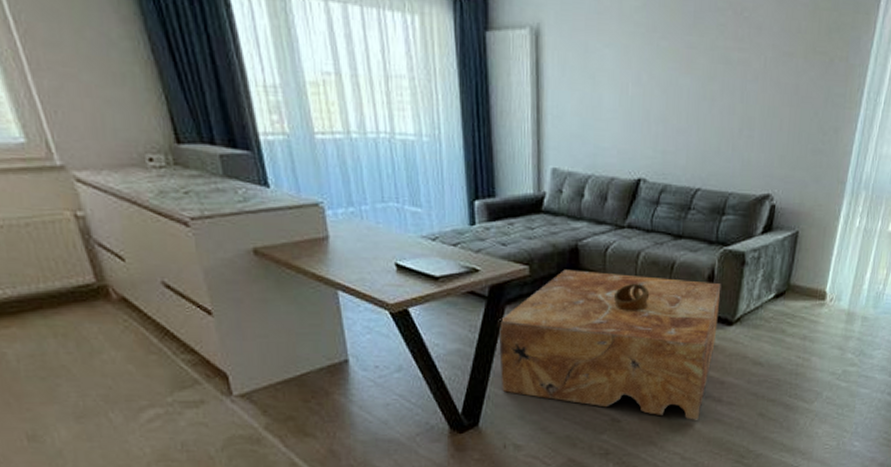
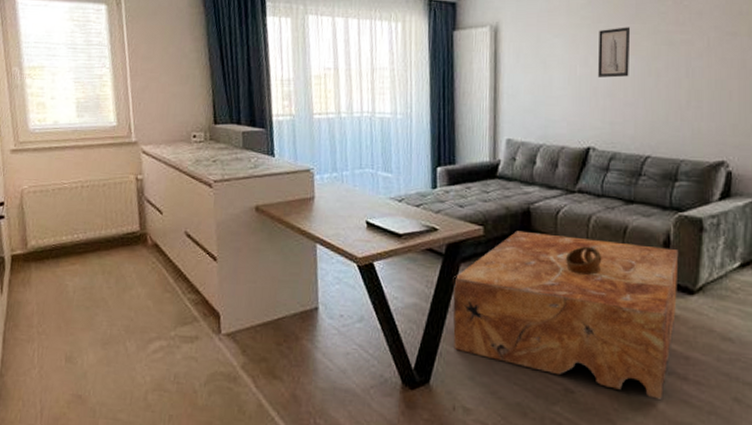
wall art: none [651,39,688,100] -> present [598,27,631,78]

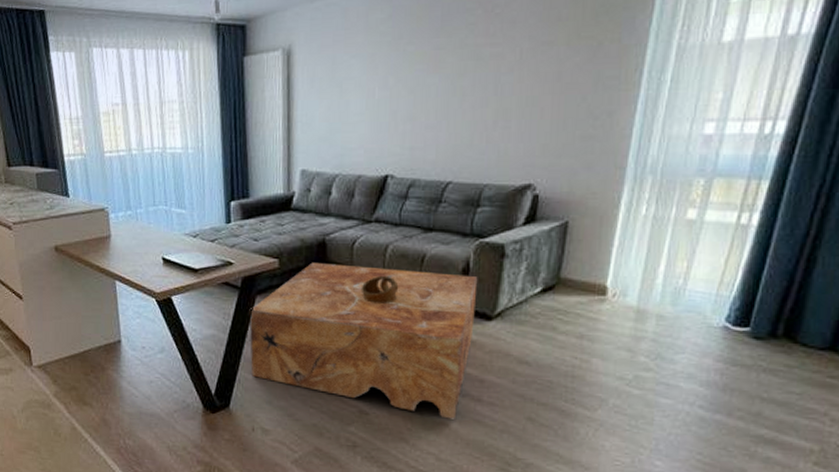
wall art: present [598,27,631,78] -> none [398,42,435,100]

